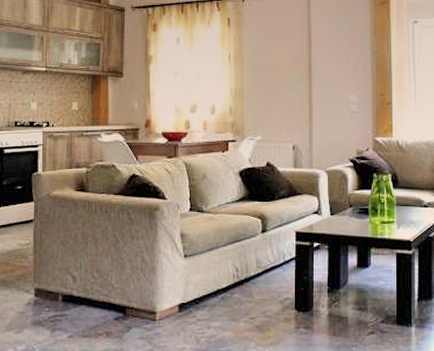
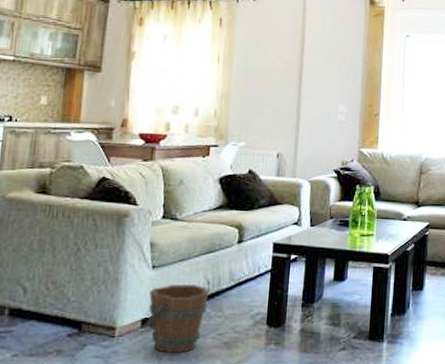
bucket: none [184,272,239,335] -> present [147,284,210,353]

